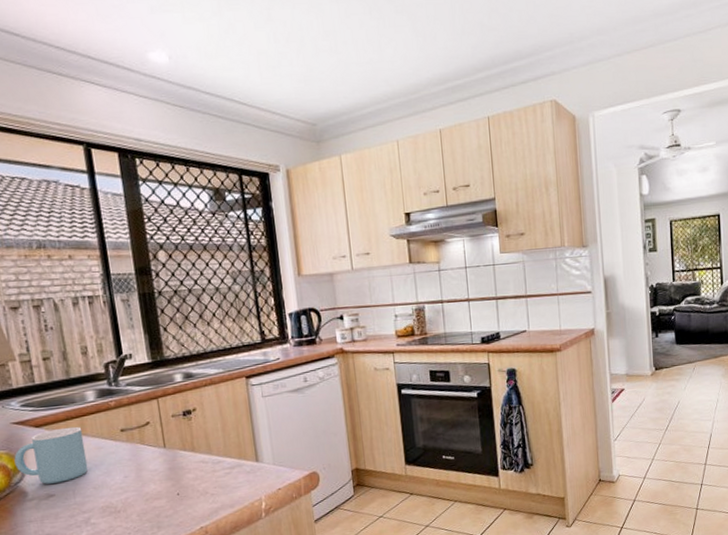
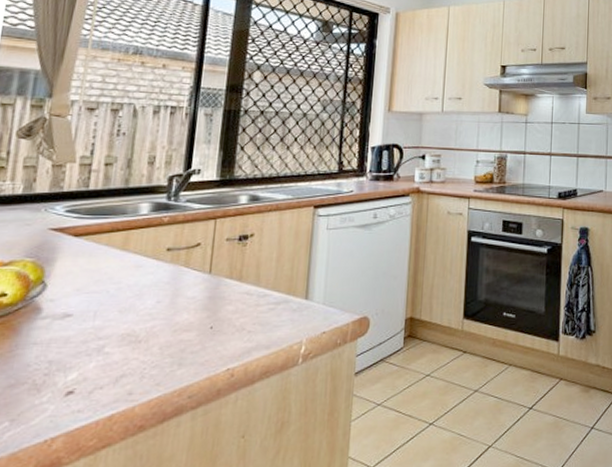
mug: present [14,426,88,484] -> none [38,240,125,301]

